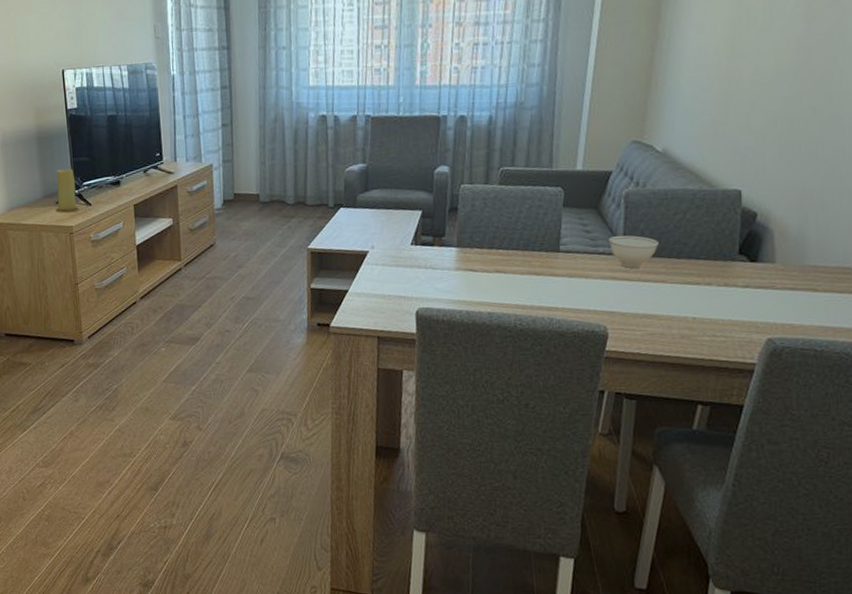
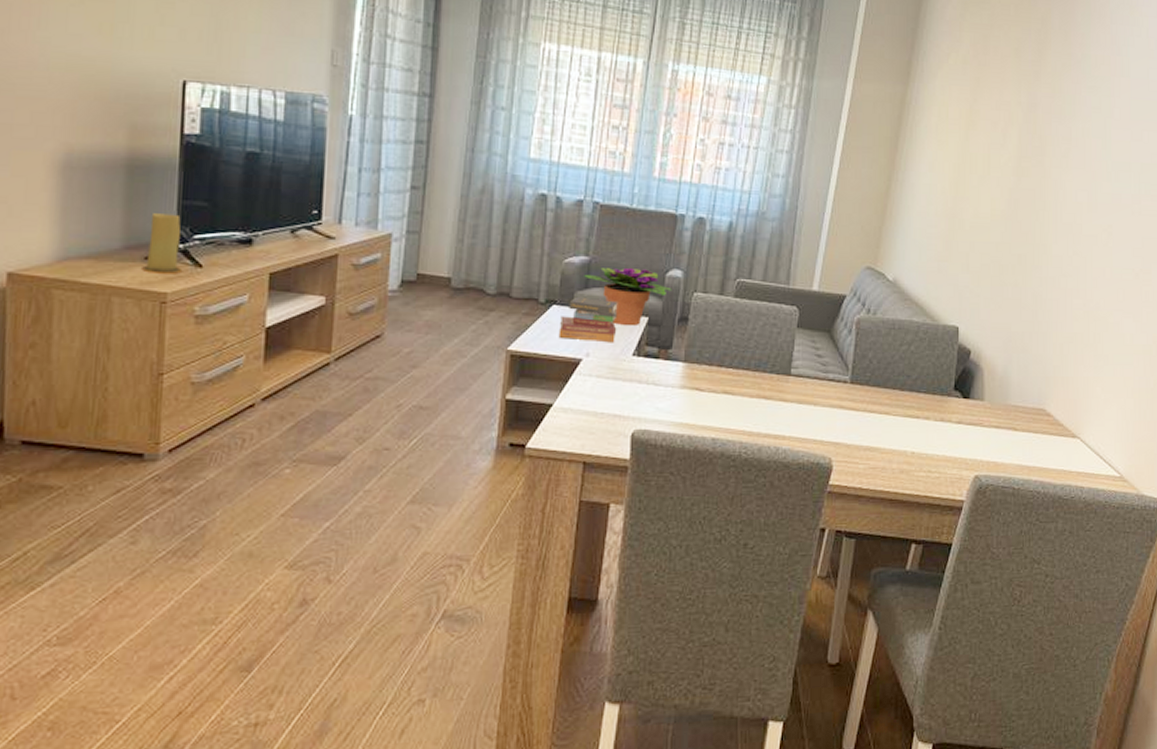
books: none [347,198,396,236] -> present [558,296,618,343]
potted flower: none [363,168,441,220] -> present [584,267,672,326]
bowl: present [608,235,659,269] -> none [838,362,885,399]

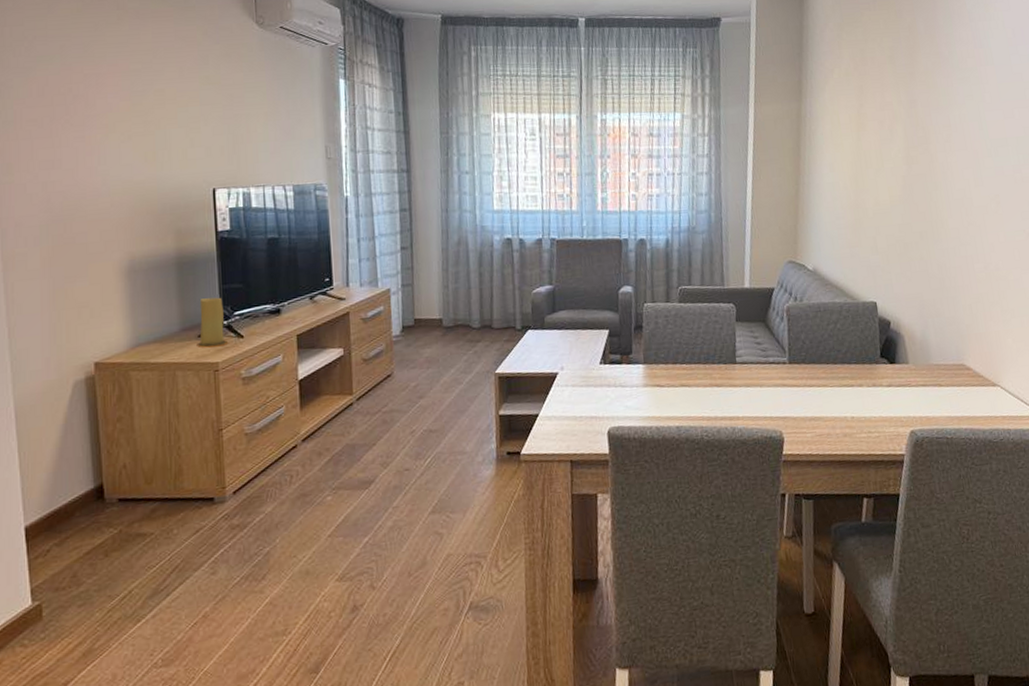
books: present [558,296,618,343] -> none [535,319,584,358]
potted flower: present [584,267,672,326] -> none [551,289,626,340]

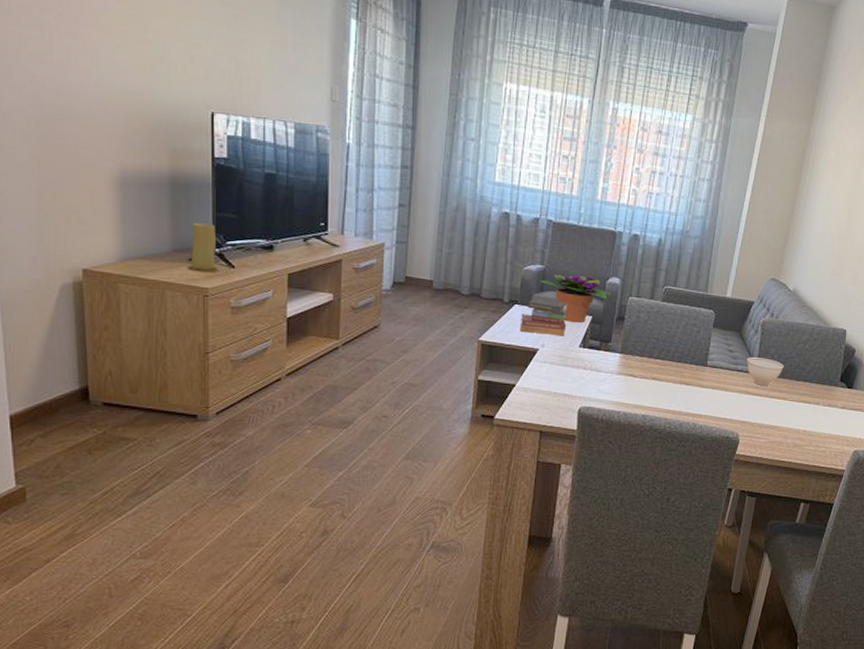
books: none [535,319,584,358] -> present [519,298,567,337]
potted flower: none [551,289,626,340] -> present [540,275,612,323]
bowl: none [776,345,818,376] -> present [746,356,784,386]

